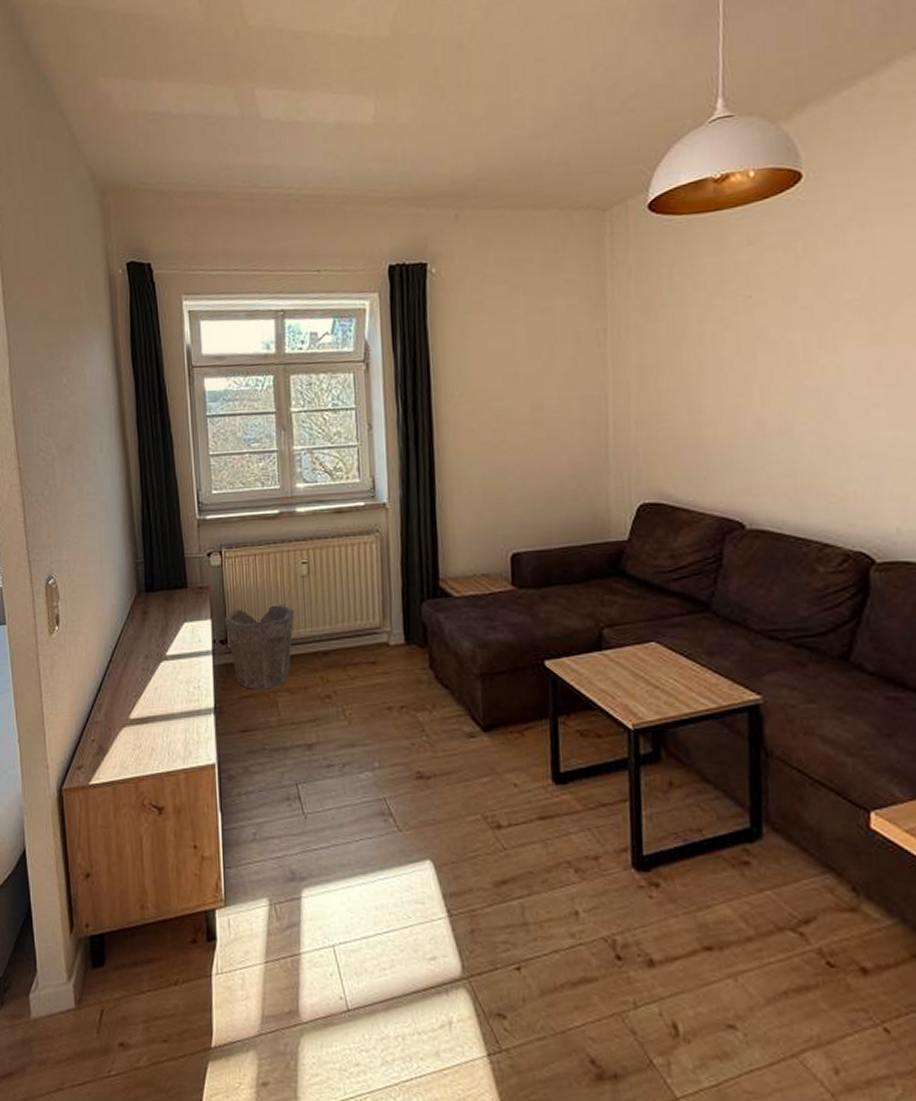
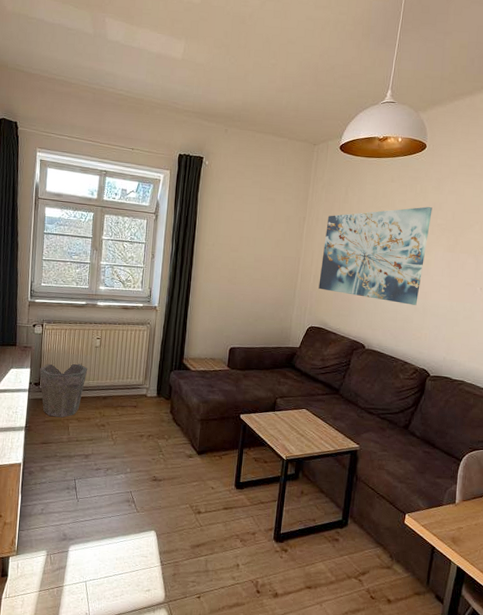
wall art: none [644,274,832,446] -> present [318,207,432,305]

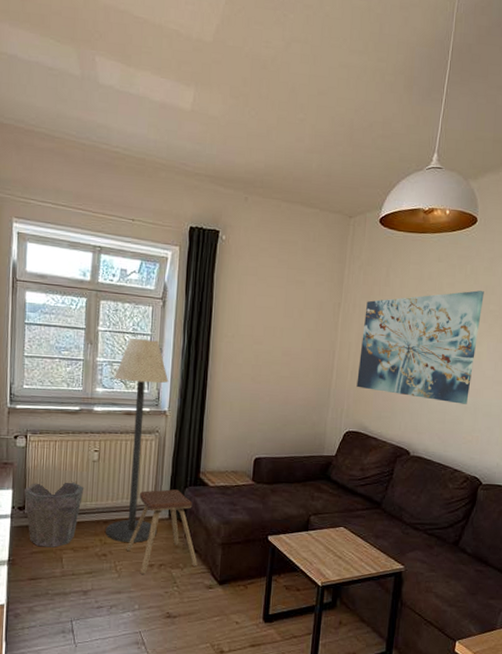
floor lamp: none [104,246,159,416] -> present [106,338,169,542]
music stool: none [121,372,180,443] -> present [126,489,198,574]

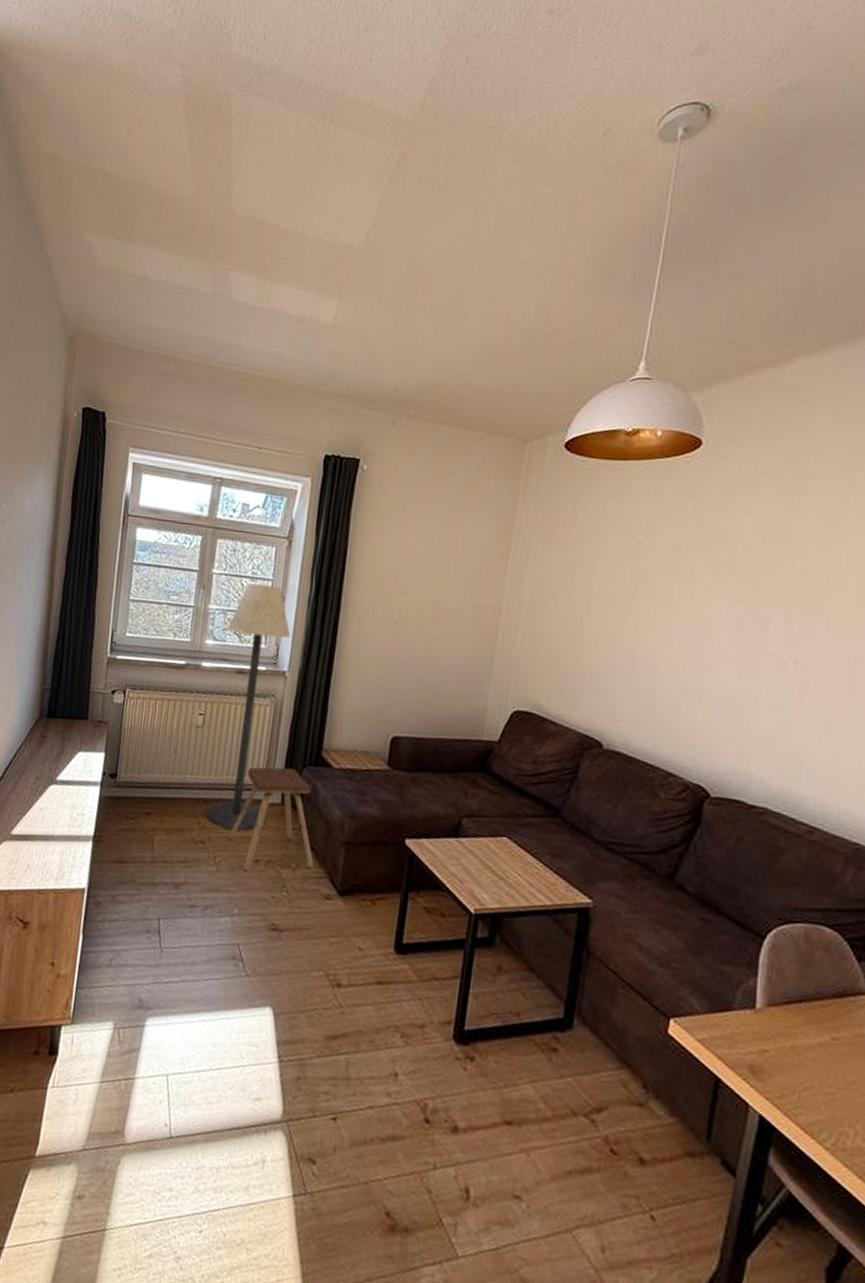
waste bin: present [23,482,84,548] -> none [117,746,185,827]
wall art: present [356,290,484,404] -> none [529,533,713,685]

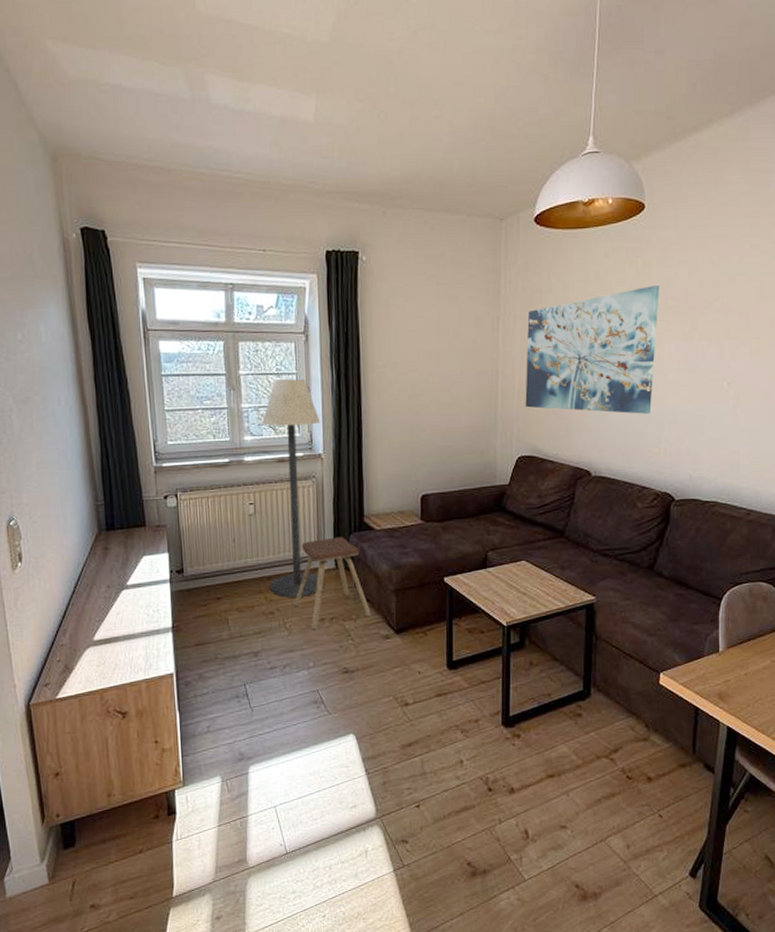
wall art: none [529,533,713,685] -> present [525,285,660,414]

